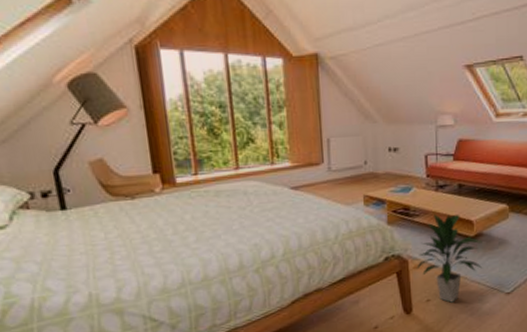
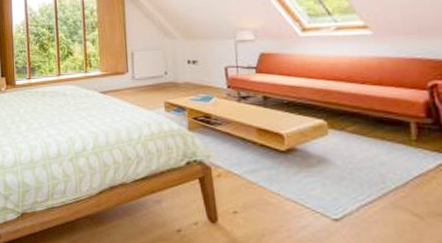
indoor plant: present [417,213,483,303] -> none [220,123,300,219]

